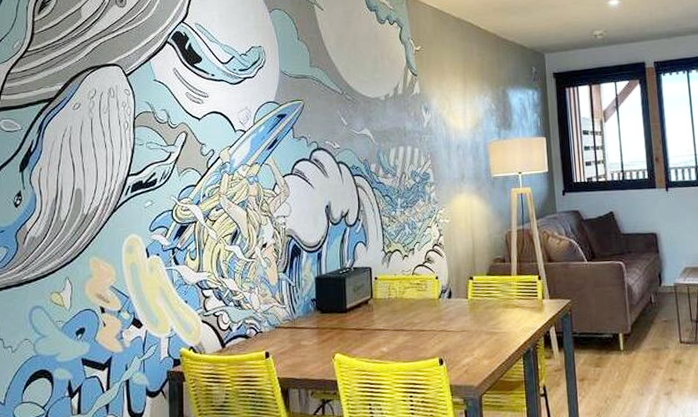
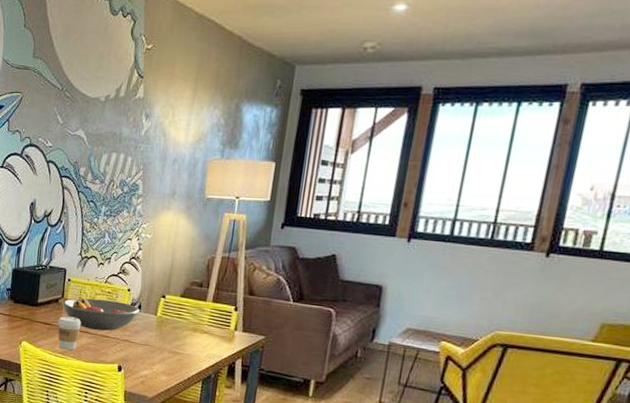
coffee cup: none [370,316,395,354] -> present [58,316,81,351]
fruit bowl: none [372,291,451,326] -> present [62,298,141,331]

